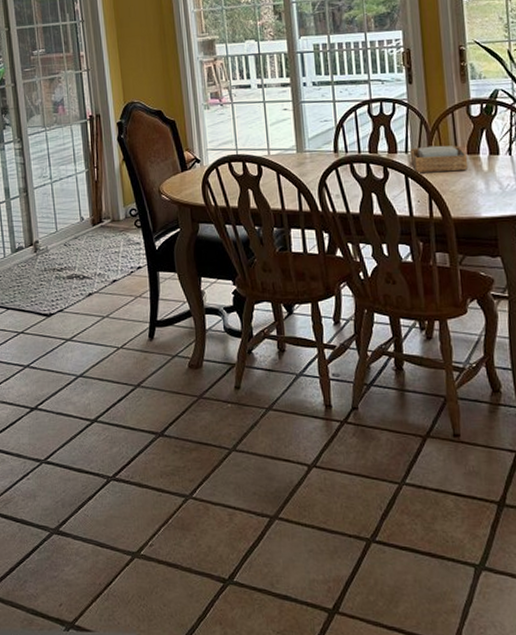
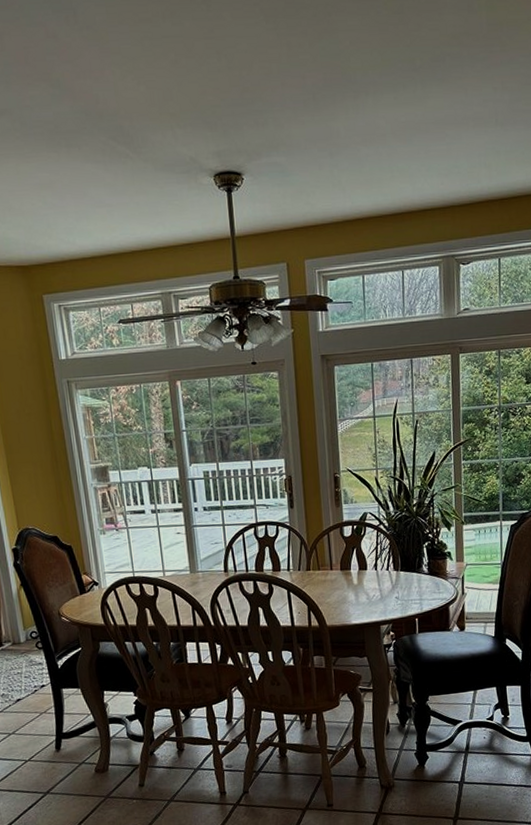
napkin holder: present [409,145,469,173] -> none [291,563,341,588]

